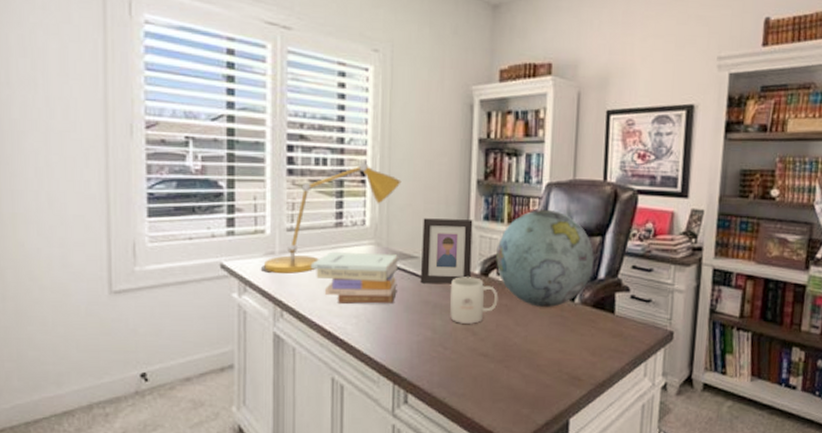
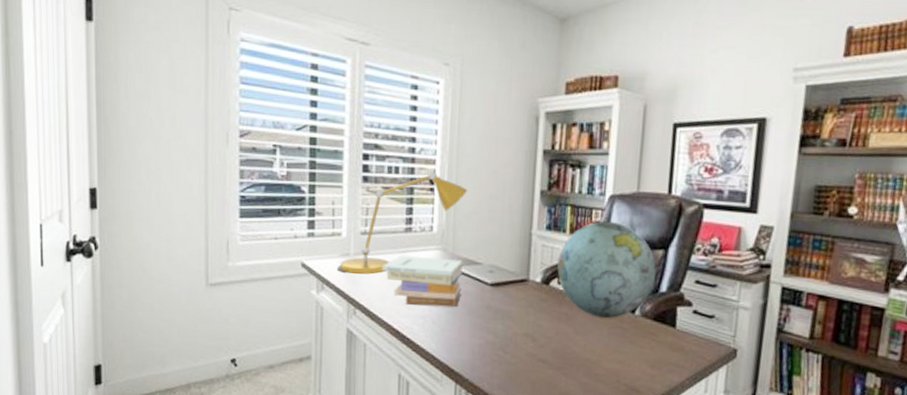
picture frame: present [421,218,473,285] -> none [484,226,536,291]
mug: present [449,277,499,325] -> none [510,284,559,331]

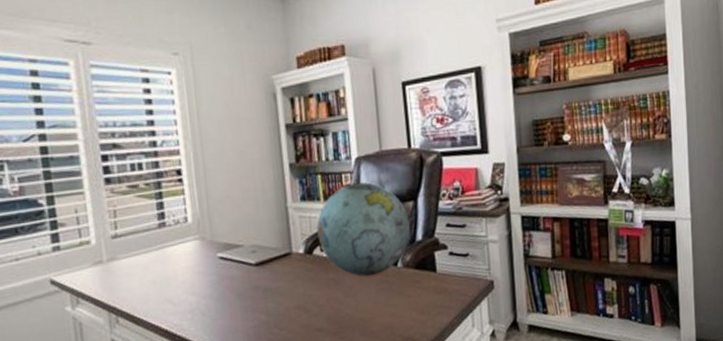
desk lamp: present [337,171,468,275] -> none [91,162,217,282]
books: present [381,256,464,307] -> none [139,246,227,301]

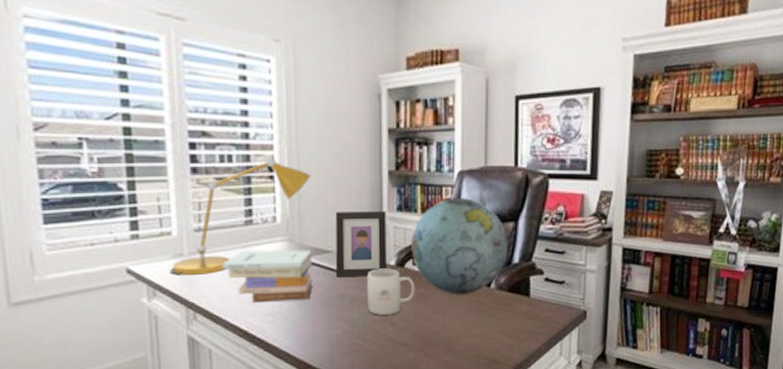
desk lamp: none [91,162,217,282] -> present [170,158,311,275]
books: none [139,246,227,301] -> present [221,250,314,302]
picture frame: none [243,202,296,270] -> present [335,211,387,278]
mug: none [278,256,326,304] -> present [366,268,415,316]

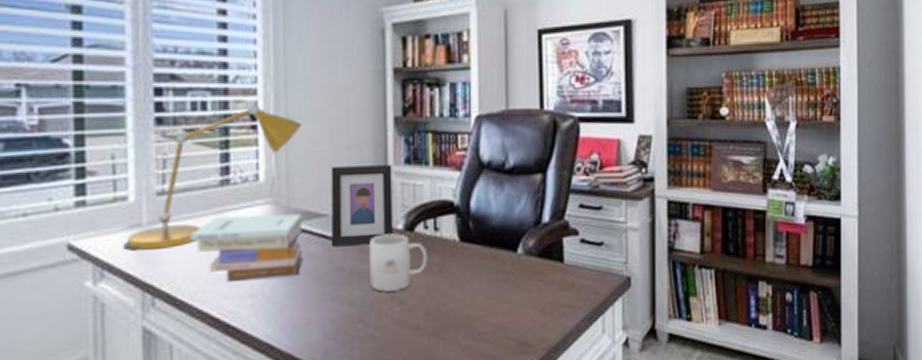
globe: present [411,198,507,294] -> none [422,147,535,263]

